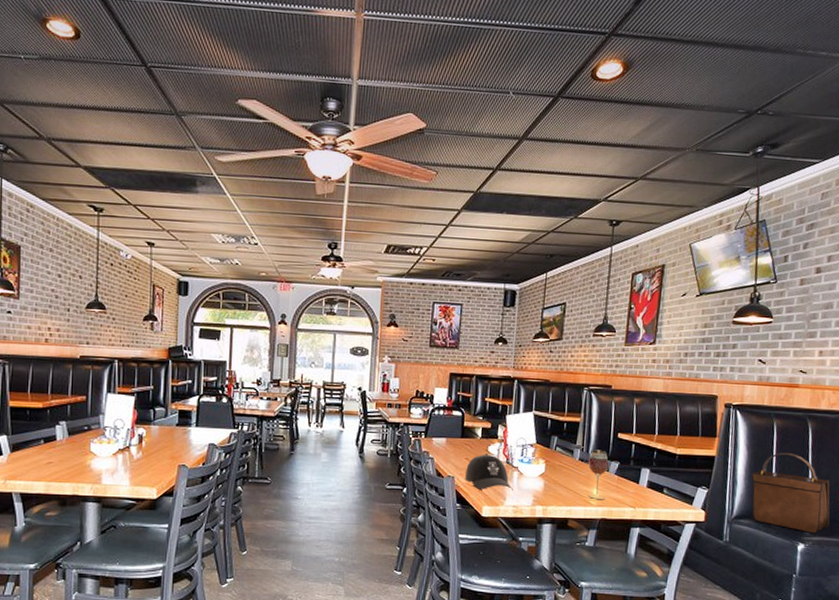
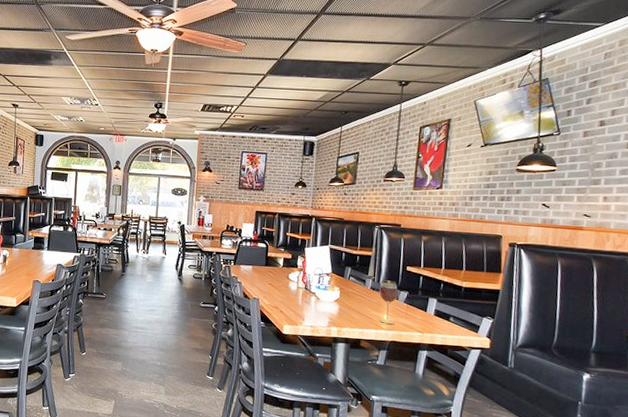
baseball cap: present [465,454,513,491] -> none [269,280,311,313]
handbag: present [751,452,830,534] -> none [535,288,616,366]

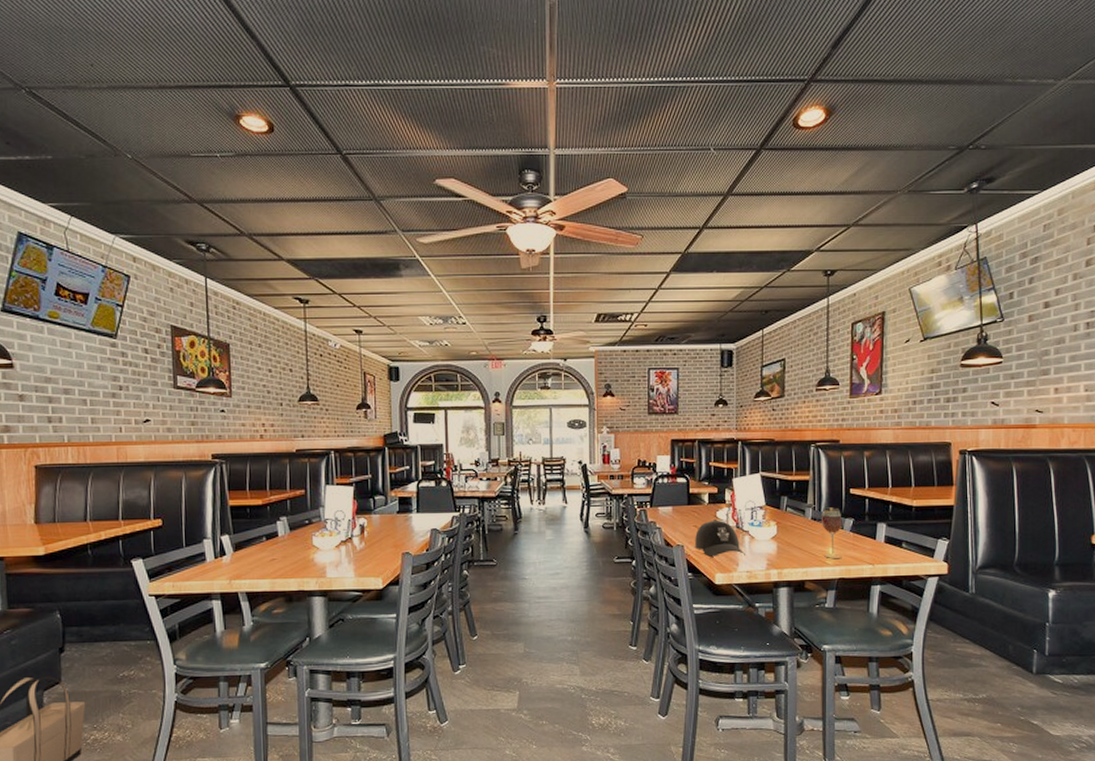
baseball cap: none [269,280,311,313] -> present [695,519,745,557]

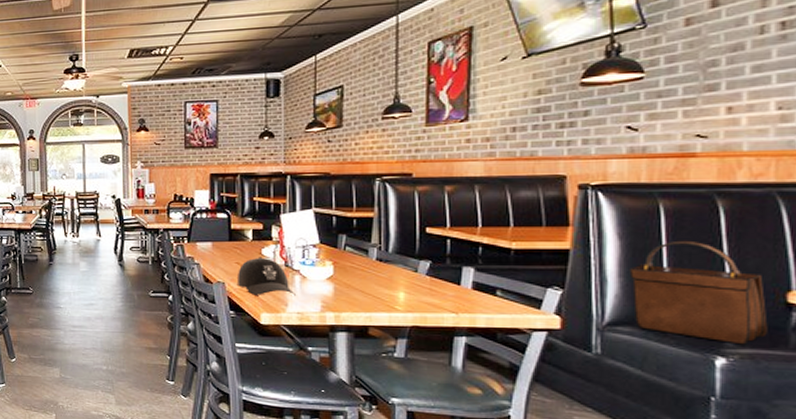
wineglass: present [822,507,842,559] -> none [389,248,416,305]
handbag: none [993,496,1080,579] -> present [629,240,768,345]

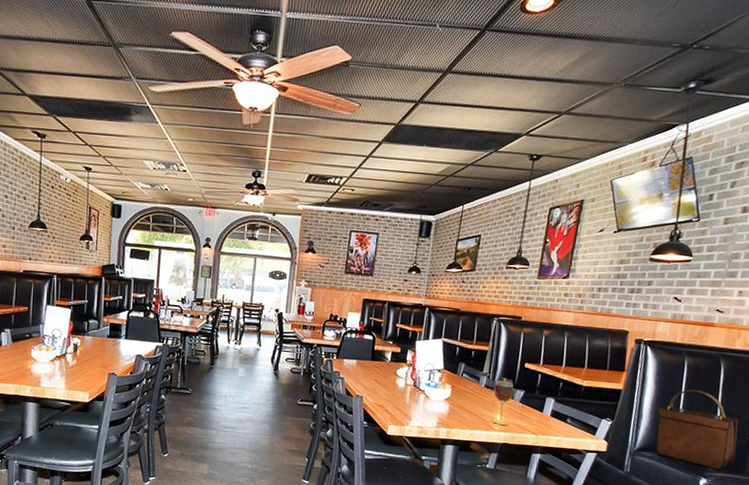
baseball cap: present [238,257,295,296] -> none [373,376,419,412]
wineglass: none [389,248,416,305] -> present [492,377,514,426]

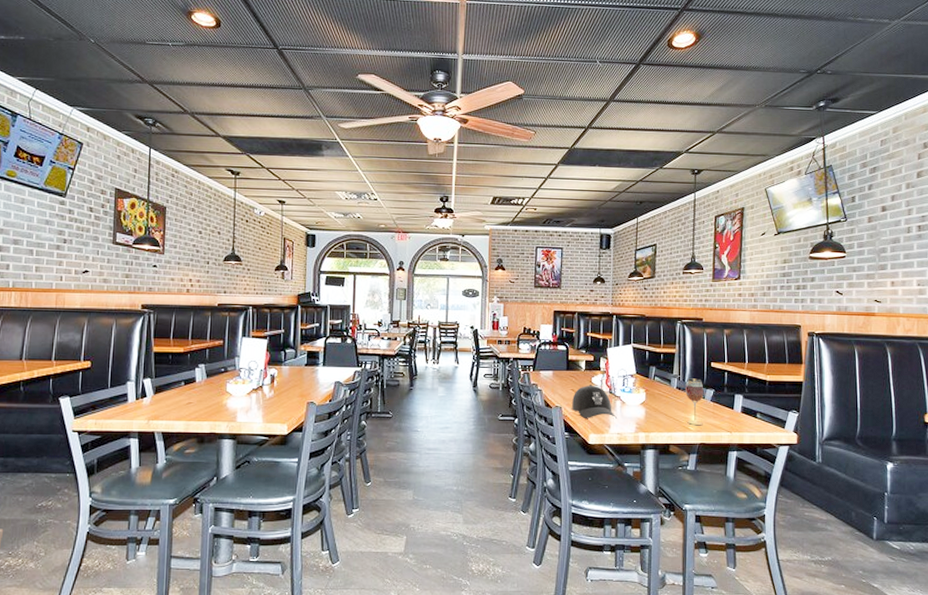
baseball cap: none [373,376,419,412] -> present [572,385,617,419]
handbag: present [655,389,739,470] -> none [838,376,915,453]

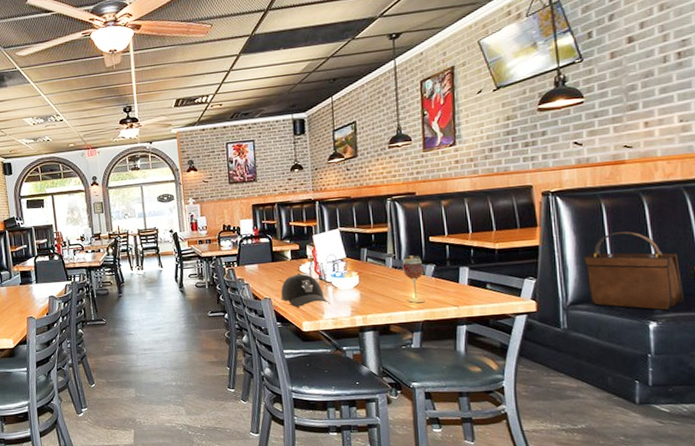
handbag: none [838,376,915,453] -> present [583,230,684,311]

